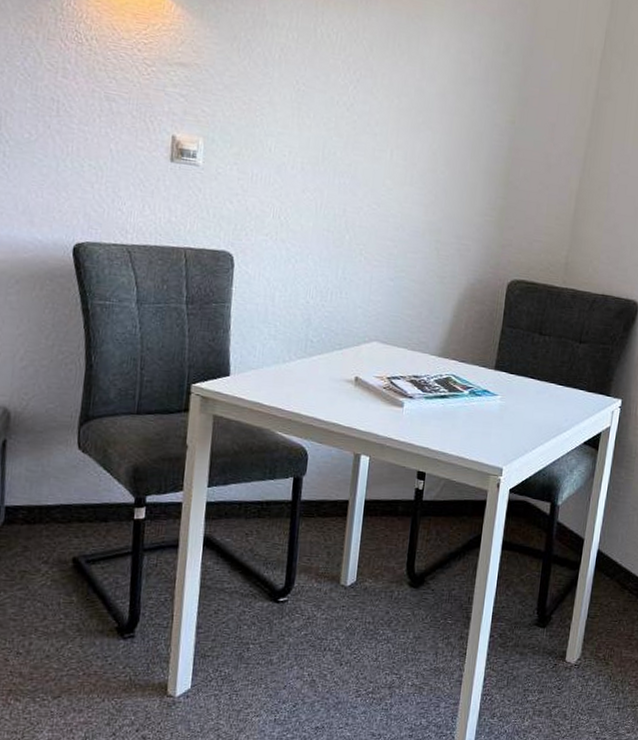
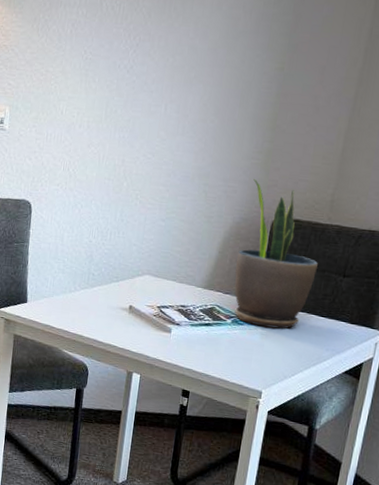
potted plant: none [471,236,556,400] -> present [234,178,319,329]

